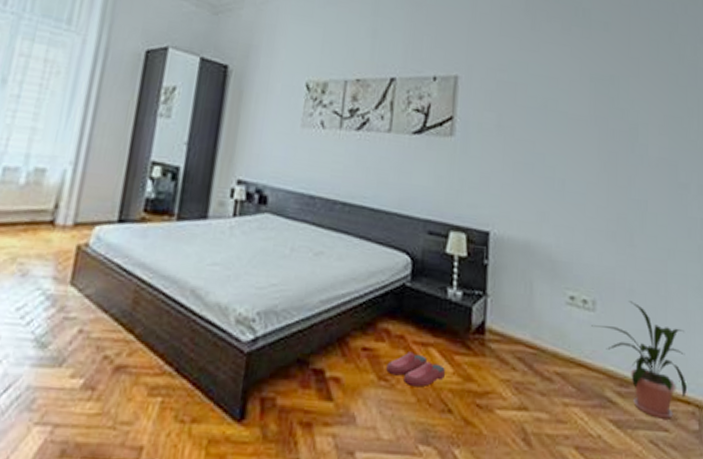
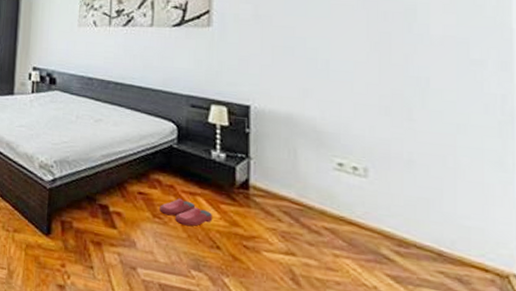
house plant: present [592,301,687,419] -> none [363,170,483,283]

